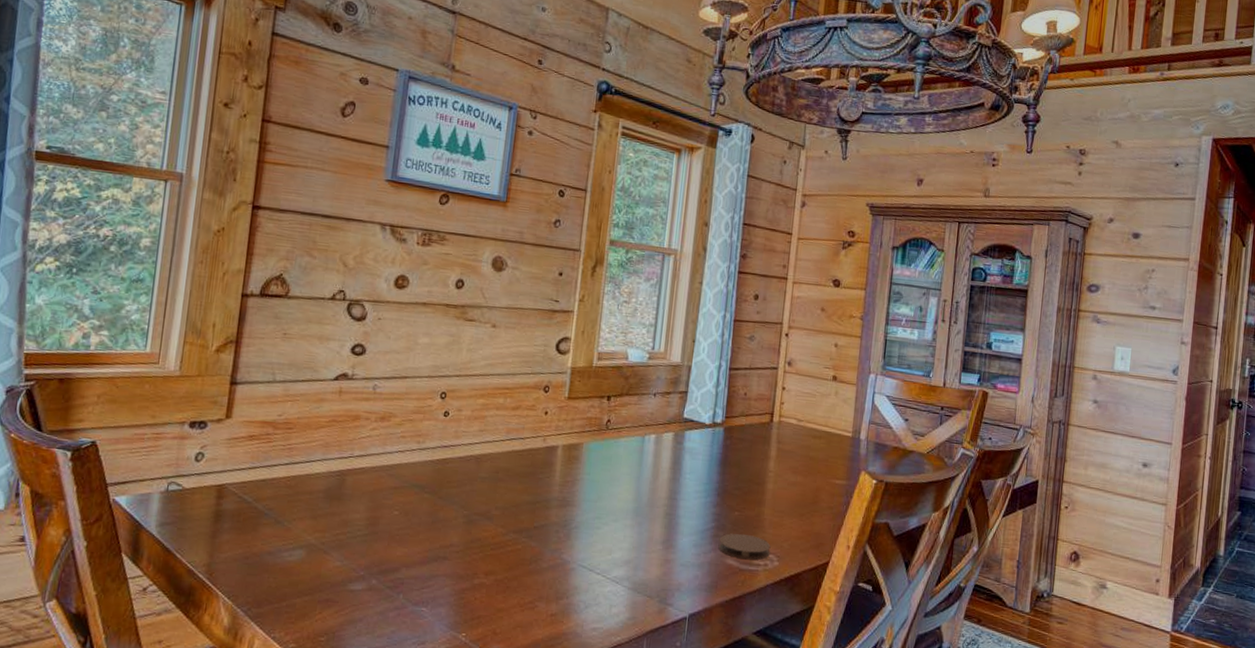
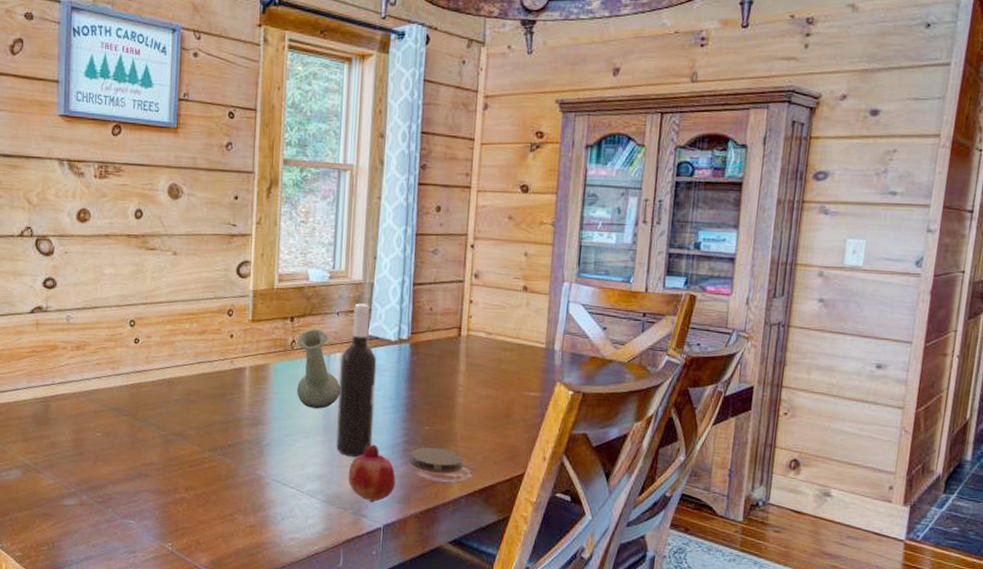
vase: none [609,408,654,491] -> present [297,328,341,409]
wine bottle: none [645,385,691,542] -> present [336,303,377,457]
fruit: none [656,528,704,590] -> present [348,443,396,502]

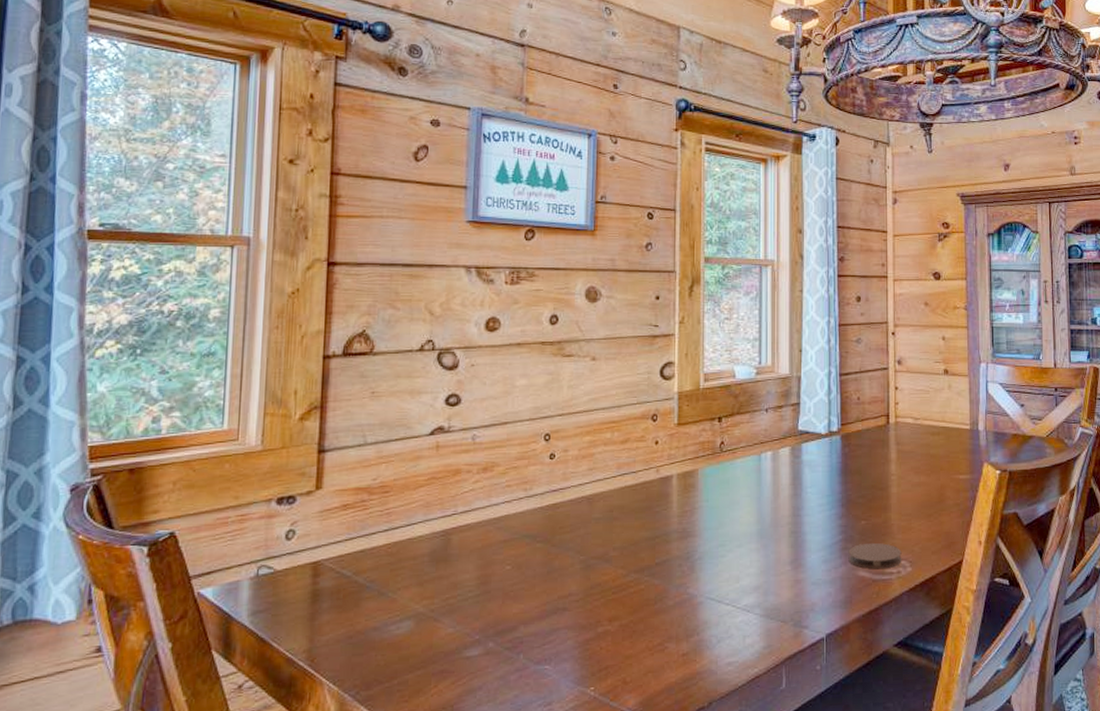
vase: present [297,328,341,409] -> none [726,427,773,513]
wine bottle: present [336,303,377,457] -> none [772,398,809,562]
fruit: present [348,443,396,502] -> none [786,545,836,611]

